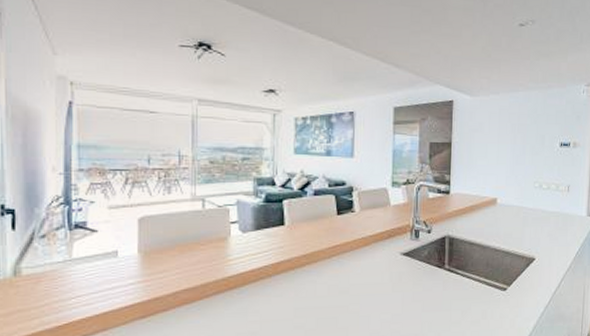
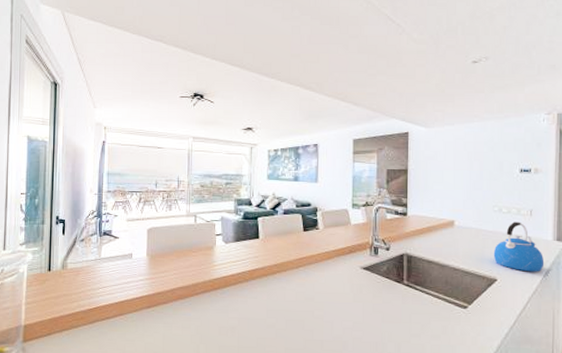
kettle: none [532,198,579,249] -> present [493,221,545,272]

